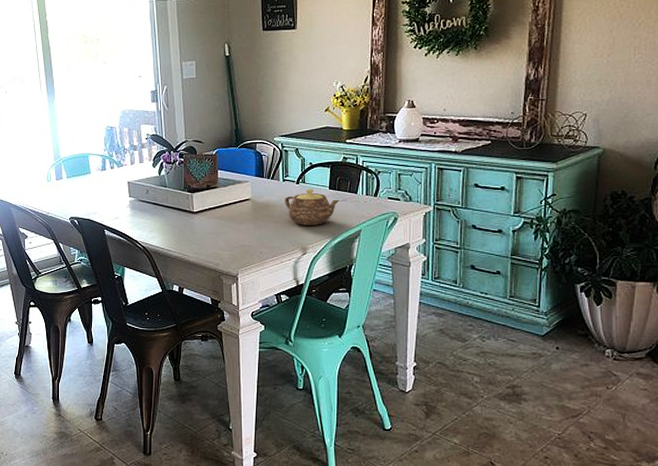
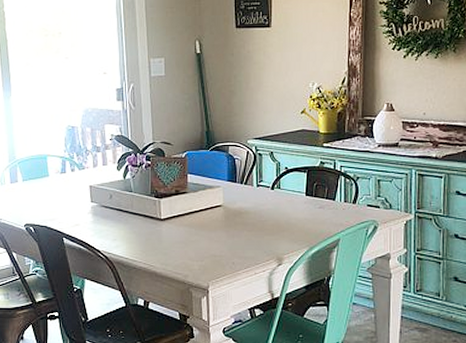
teapot: present [284,189,340,225] -> none [258,195,317,234]

